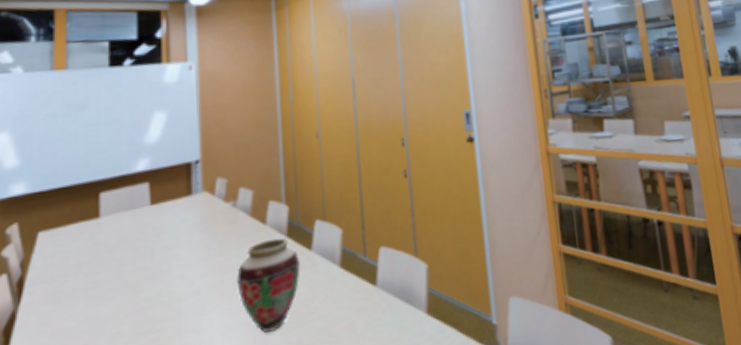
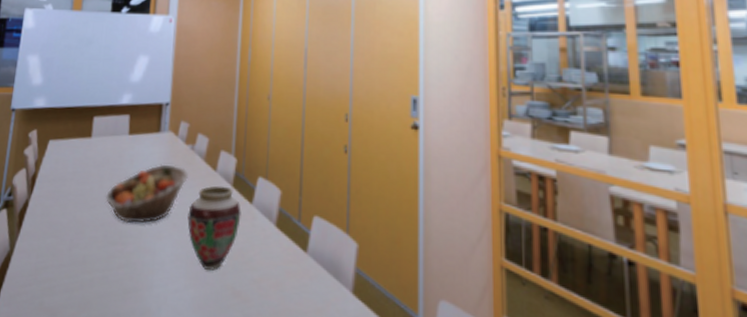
fruit basket: none [128,227,234,307] -> present [106,164,189,224]

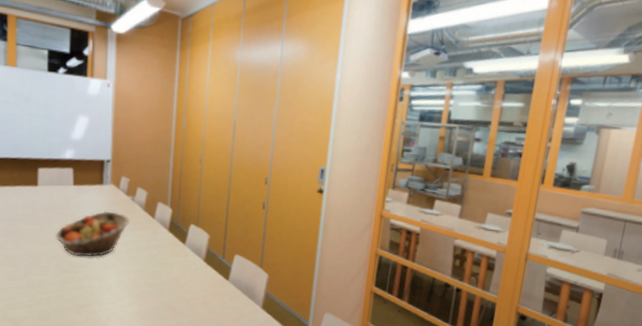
vase: present [187,185,241,271] -> none [130,229,176,292]

